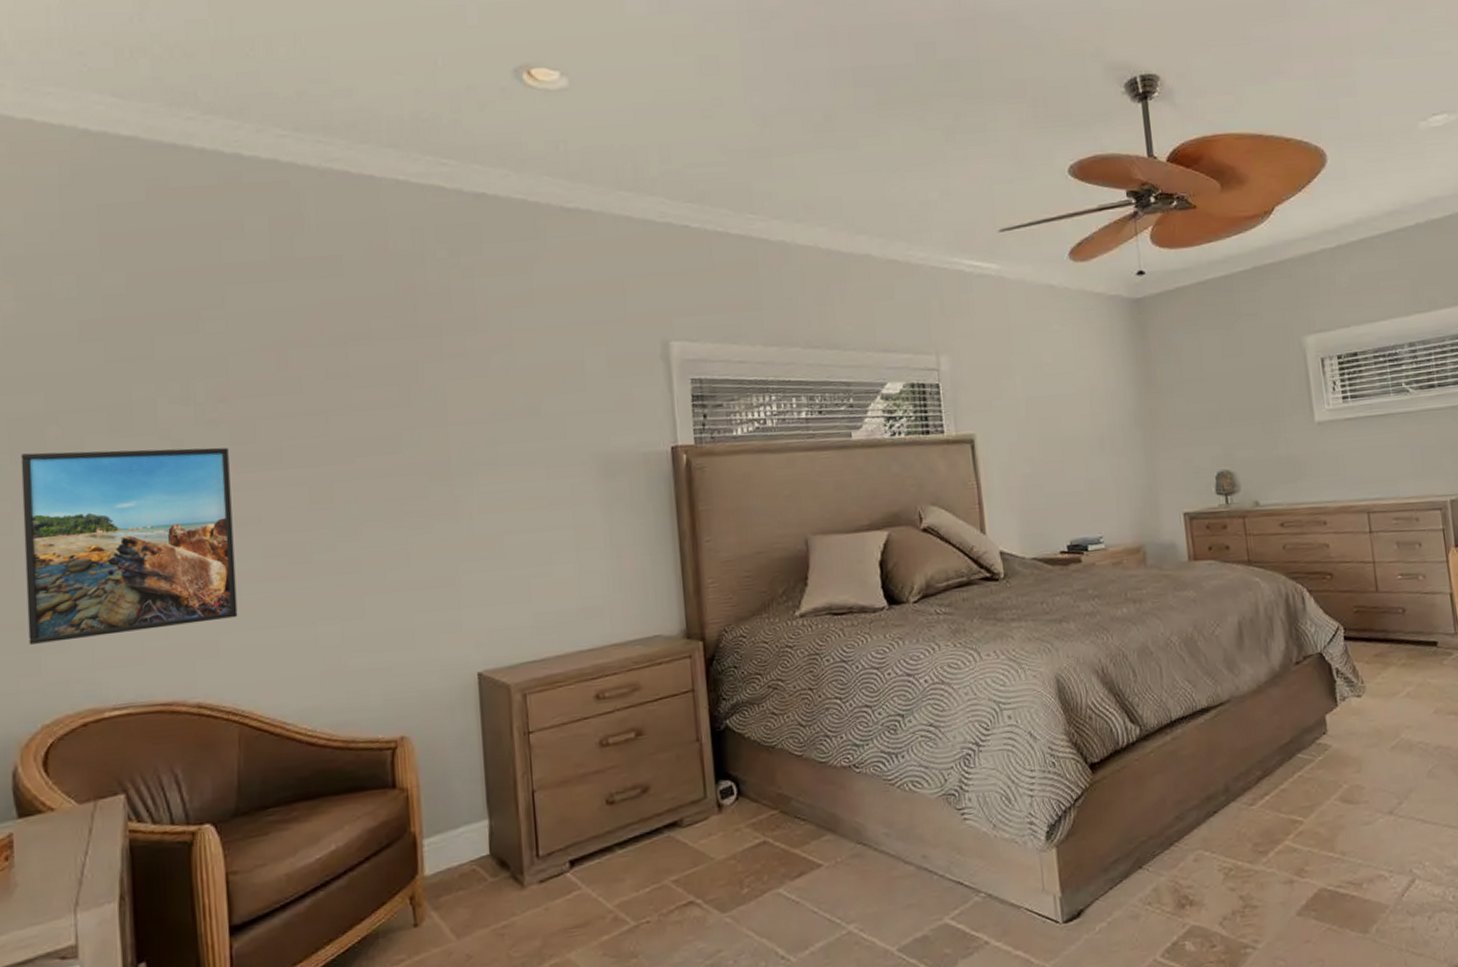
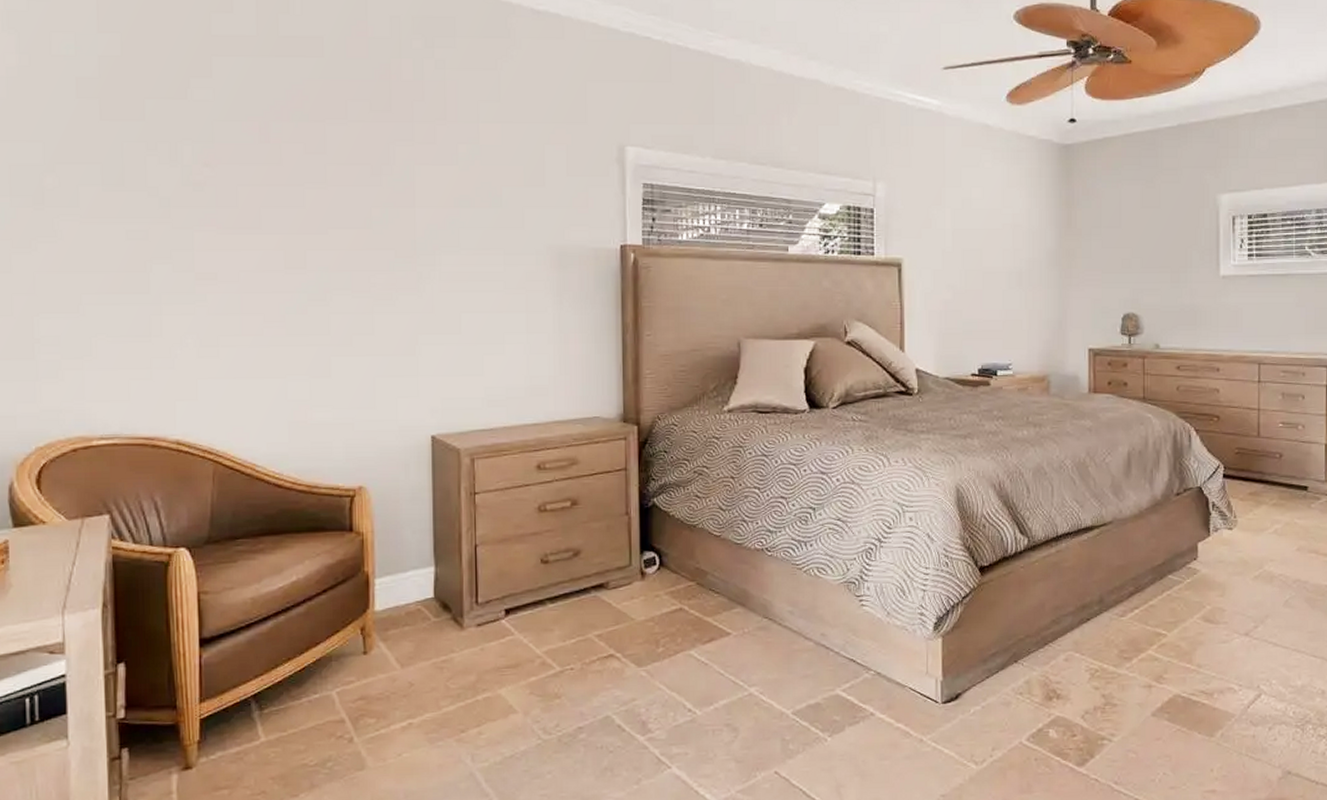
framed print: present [20,447,238,645] -> none [20,198,216,374]

